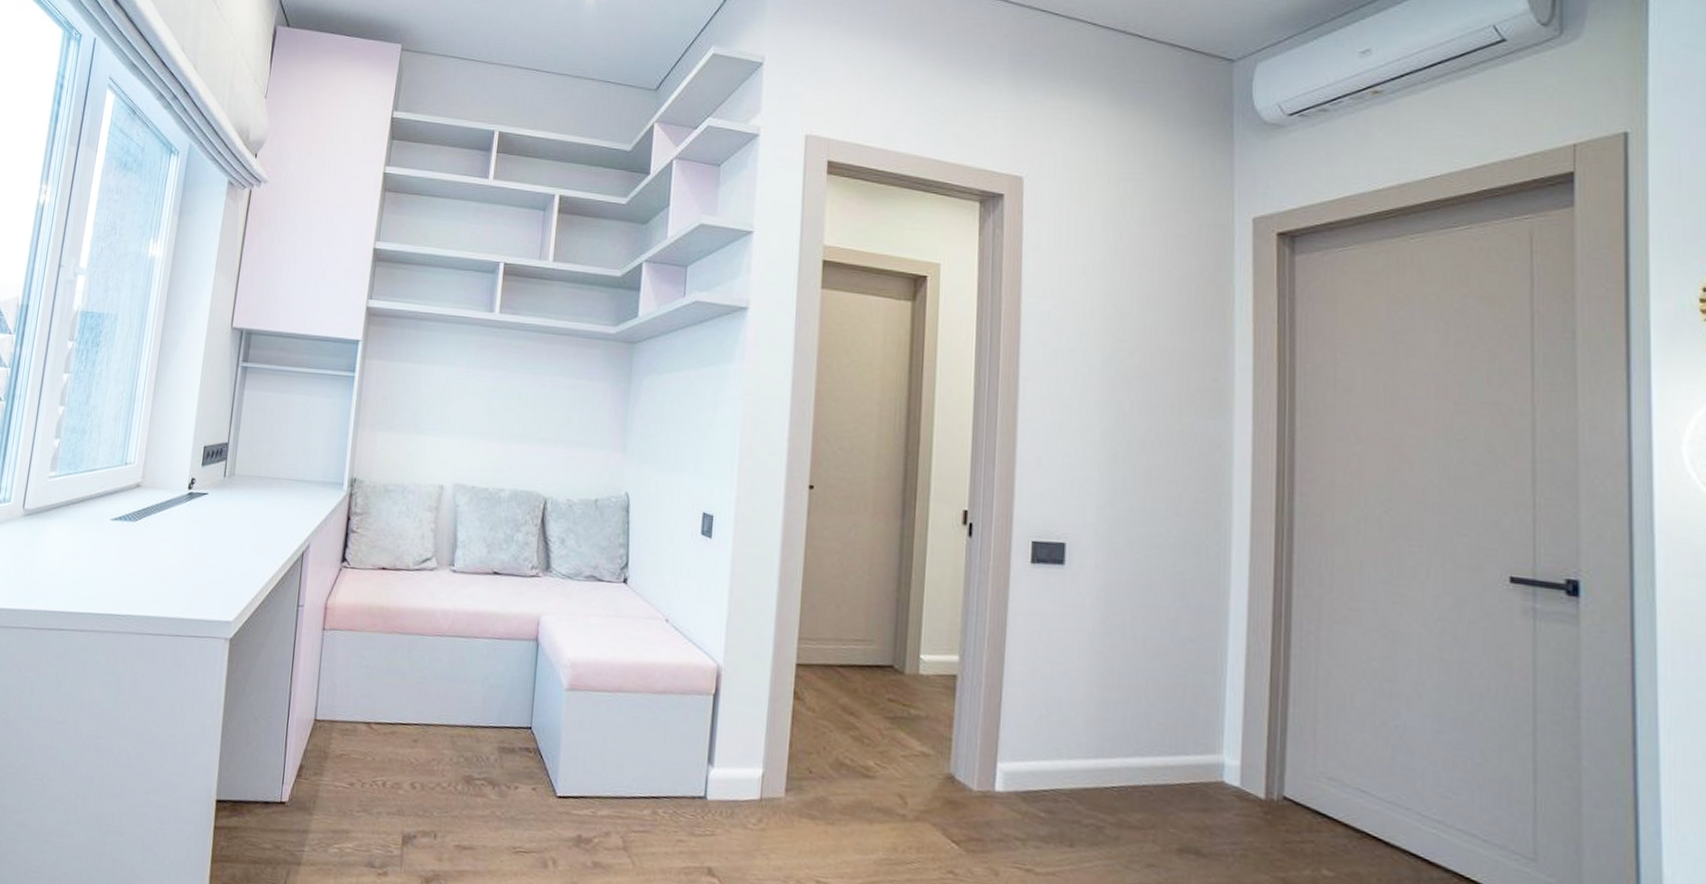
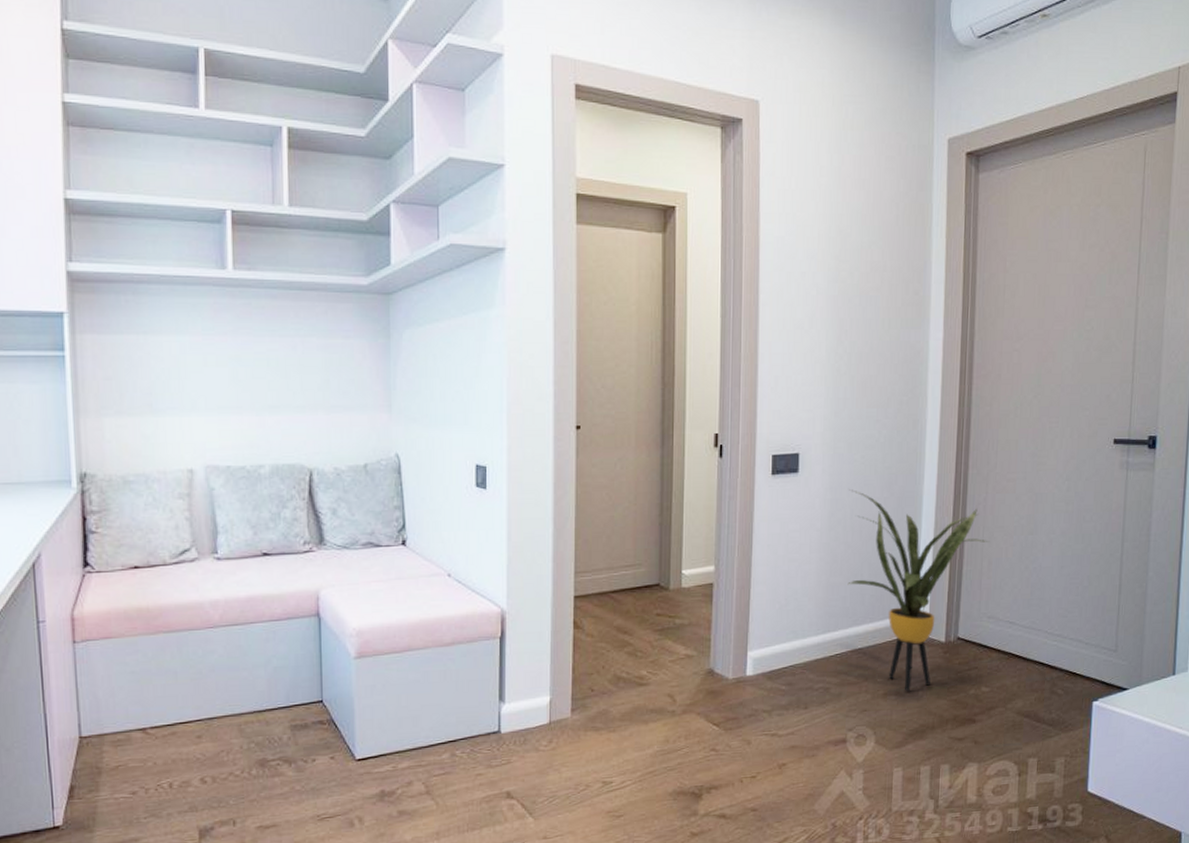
house plant: none [1127,592,1327,853] -> present [847,489,990,691]

